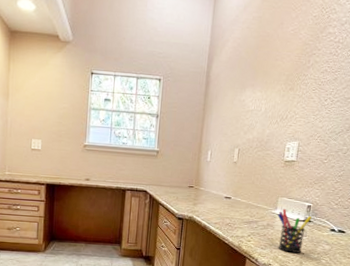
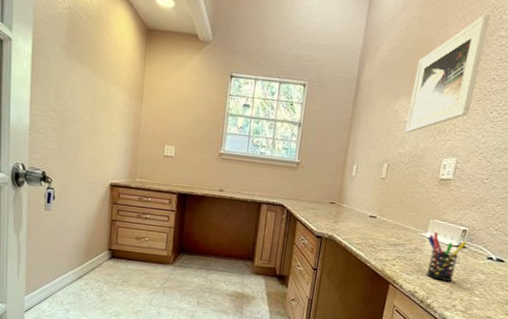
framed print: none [252,13,320,121] -> present [405,13,490,133]

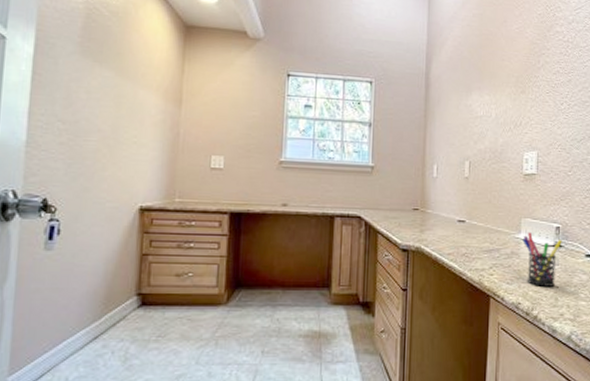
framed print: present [405,13,490,133] -> none [482,11,544,128]

